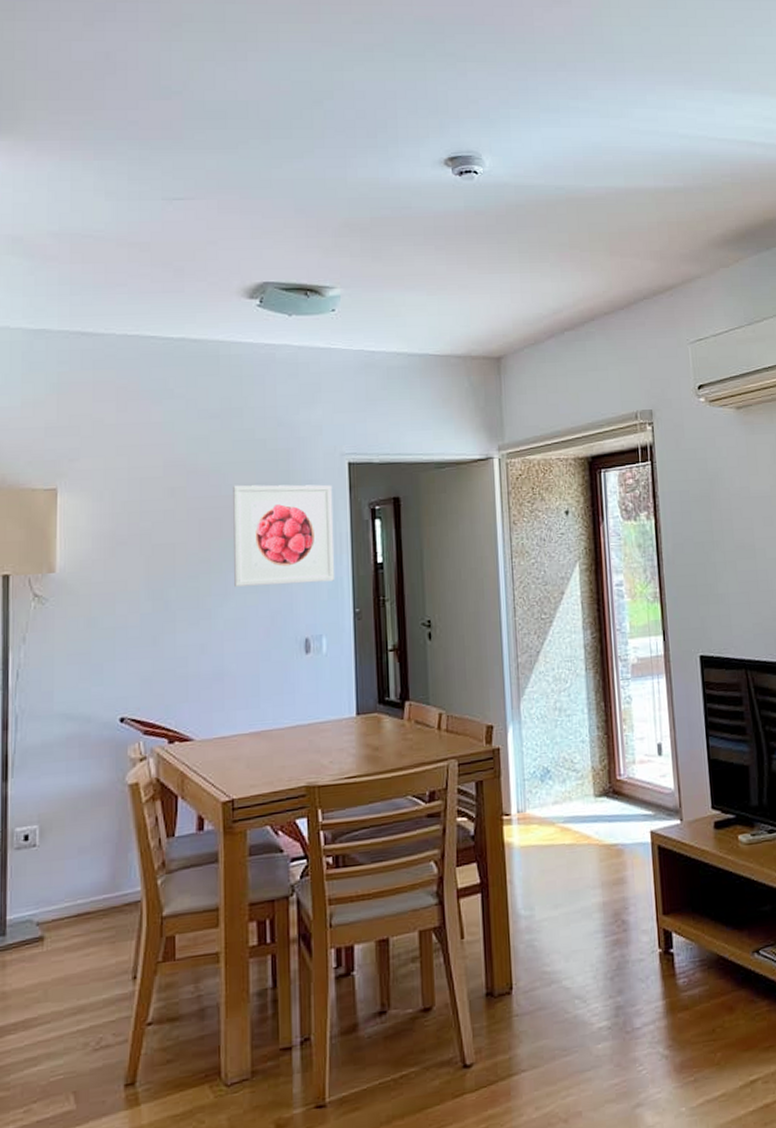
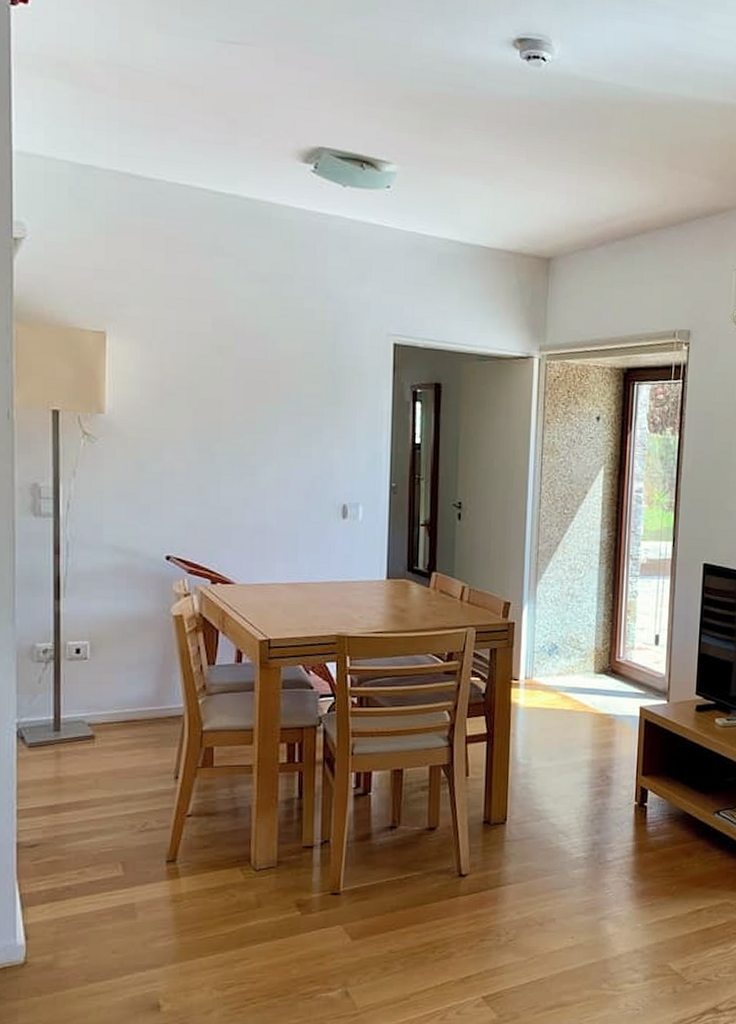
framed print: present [233,484,334,587] -> none [278,352,377,455]

